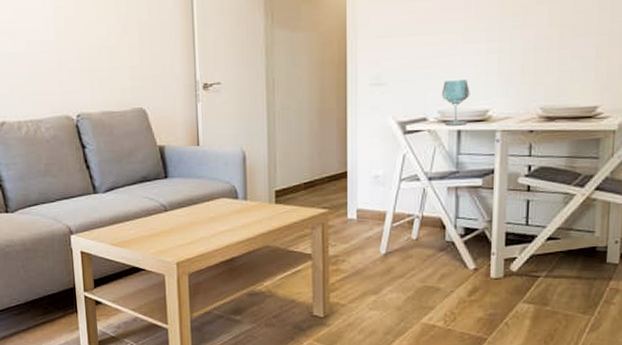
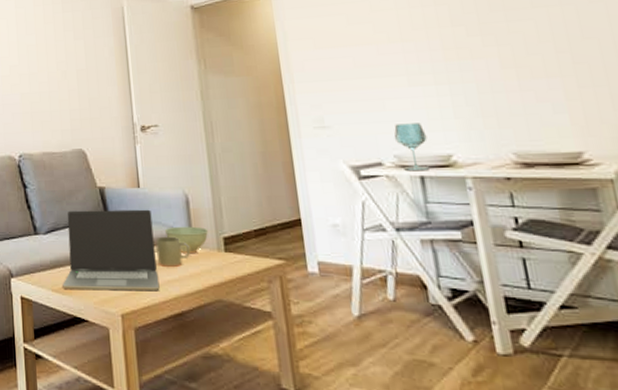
laptop: none [121,166,213,242] -> present [63,209,160,290]
mug: none [212,191,243,219] -> present [156,236,190,267]
bowl: none [220,181,262,207] -> present [164,226,209,254]

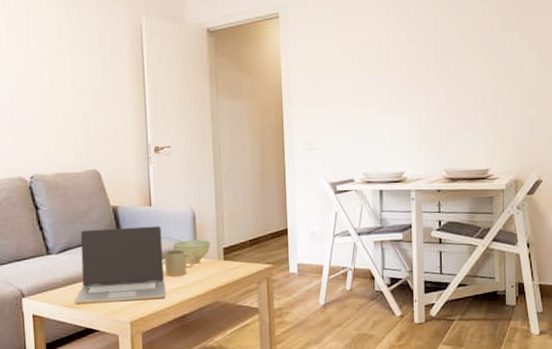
wine glass: present [393,123,429,171] -> none [364,145,388,186]

